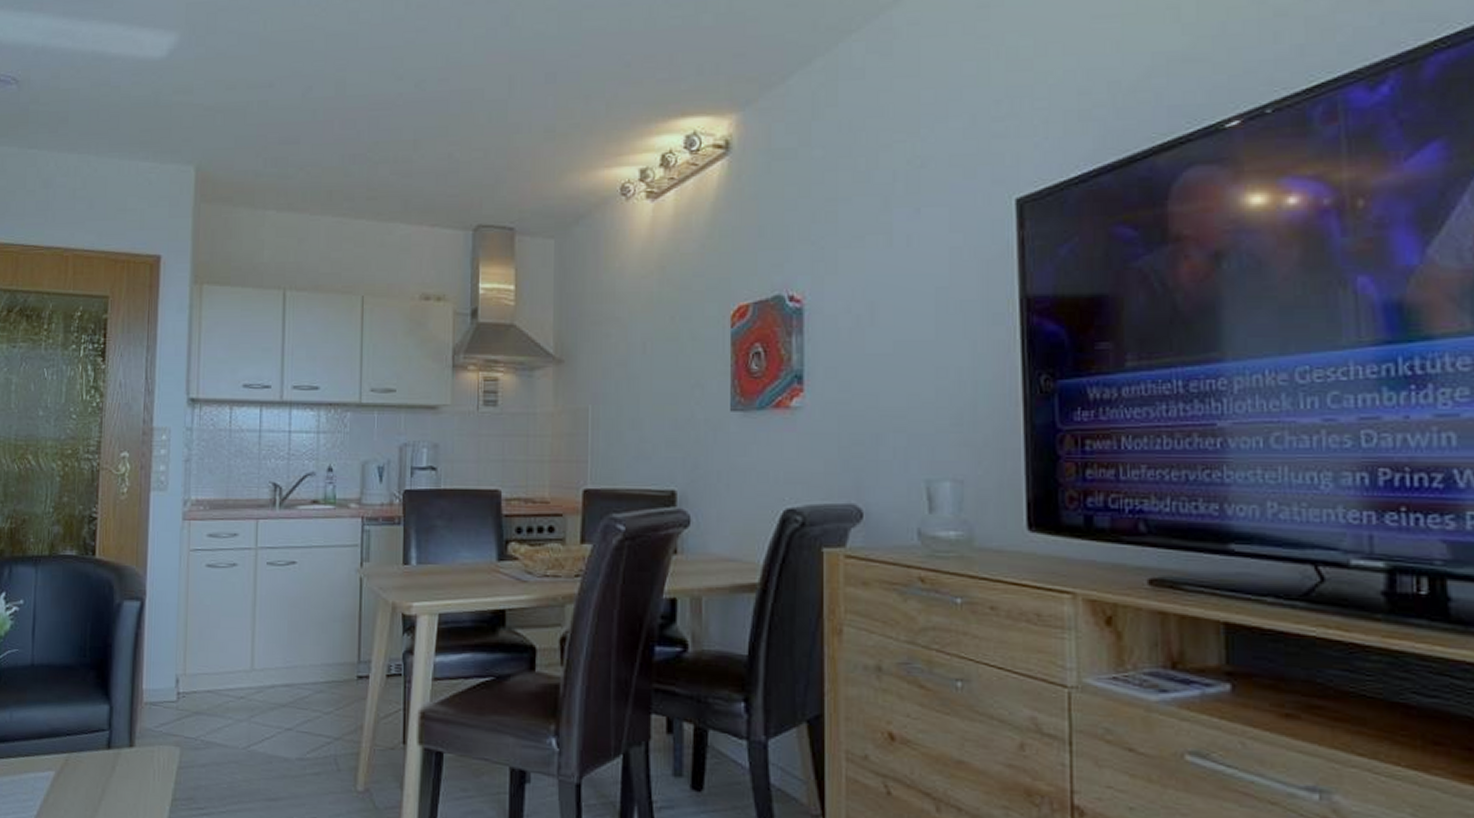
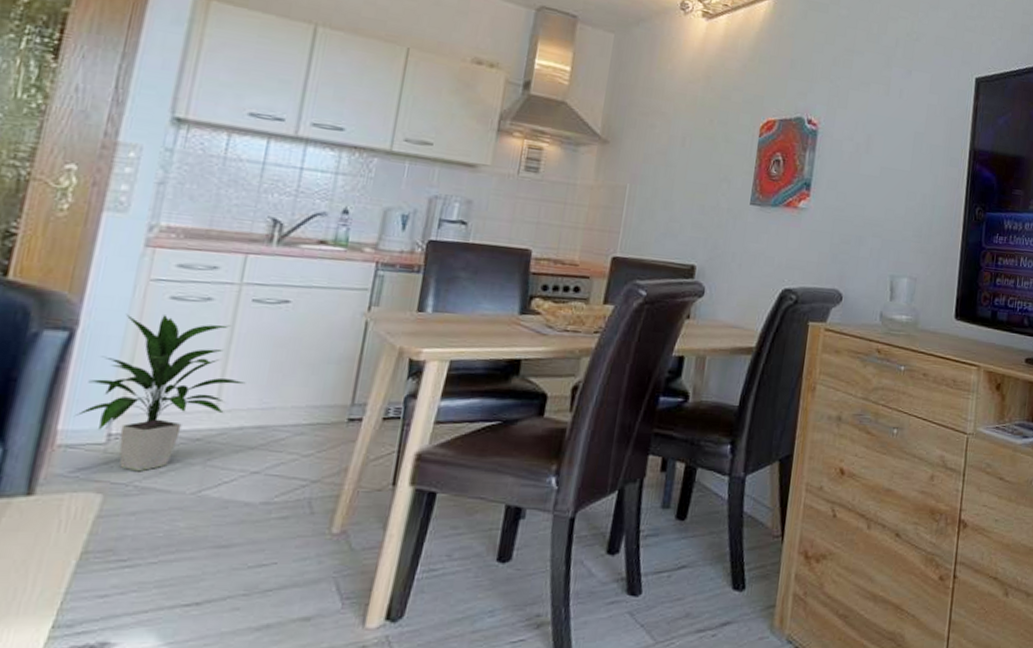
indoor plant: none [153,582,271,728] -> present [76,313,246,472]

